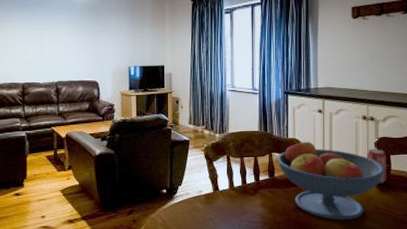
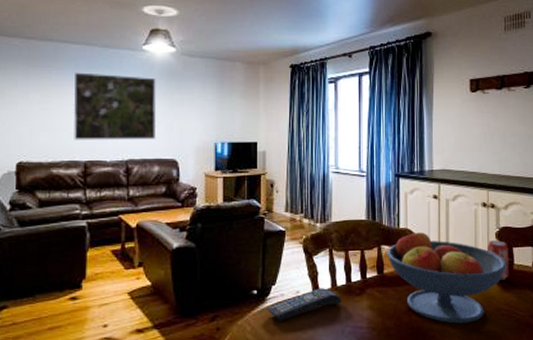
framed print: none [12,9,80,66] -> present [73,72,157,140]
remote control: none [175,188,238,216] -> present [267,288,342,321]

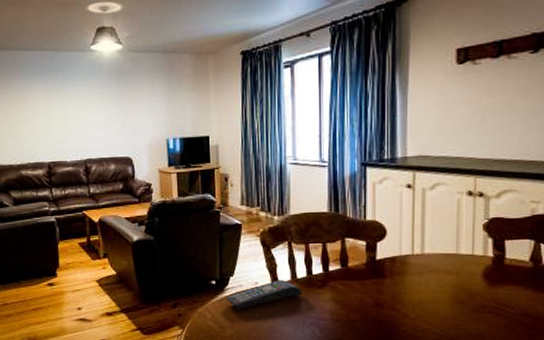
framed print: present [73,72,157,140] -> none [32,77,110,143]
fruit bowl: present [386,230,507,324] -> none [351,222,496,319]
beverage can: present [486,239,509,280] -> none [471,231,499,275]

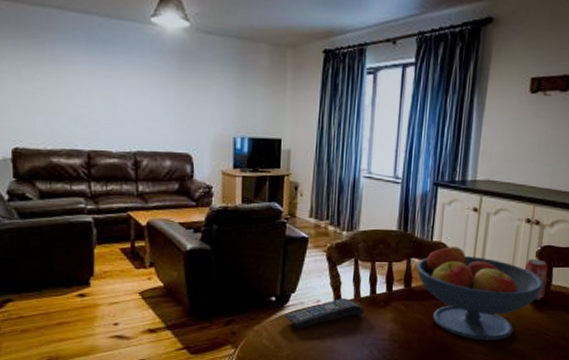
fruit bowl: none [351,222,496,319] -> present [415,244,544,341]
beverage can: none [471,231,499,275] -> present [524,258,548,300]

